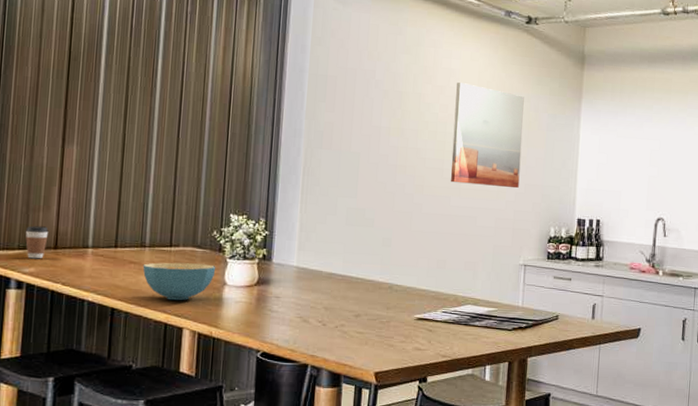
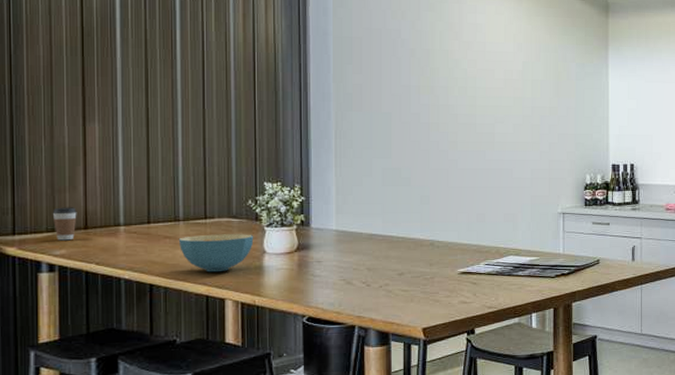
wall art: present [451,82,524,188] -> none [483,37,553,139]

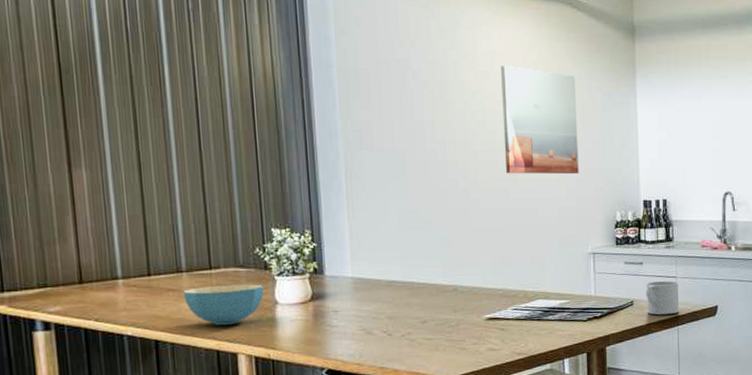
coffee cup: present [52,207,77,241] -> none [42,260,71,297]
wall art: none [483,37,553,139] -> present [501,66,579,175]
mug: none [612,242,643,274] -> present [646,281,679,315]

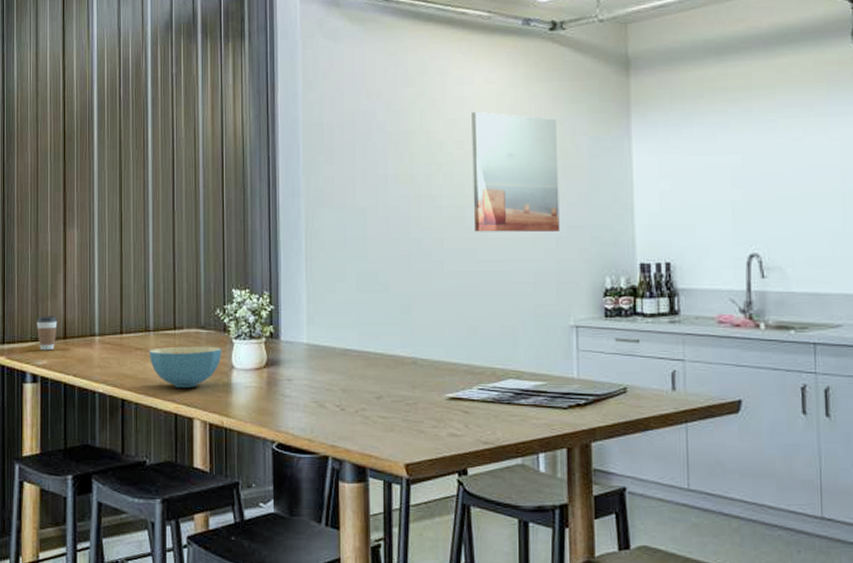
coffee cup: none [42,260,71,297] -> present [36,316,57,351]
mug: present [646,281,679,315] -> none [643,365,688,408]

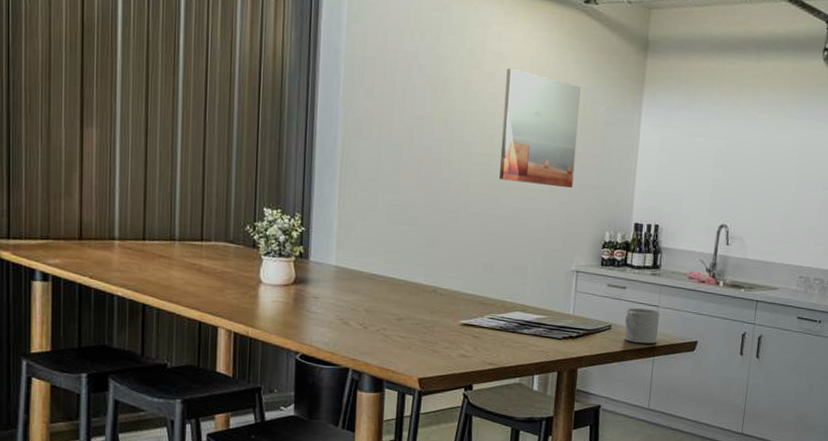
coffee cup: present [36,316,57,351] -> none [47,214,72,250]
cereal bowl: present [149,346,222,388] -> none [173,257,250,298]
mug: none [643,365,688,408] -> present [624,308,660,344]

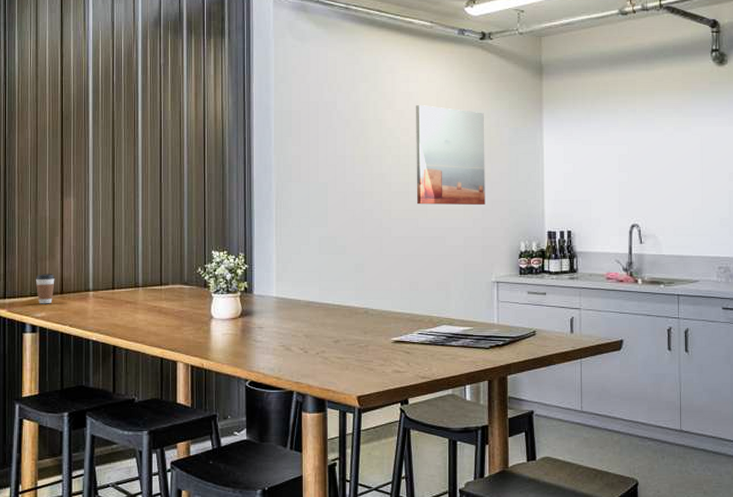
coffee cup: none [47,214,72,250] -> present [35,274,55,304]
mug: present [624,308,660,344] -> none [548,313,583,347]

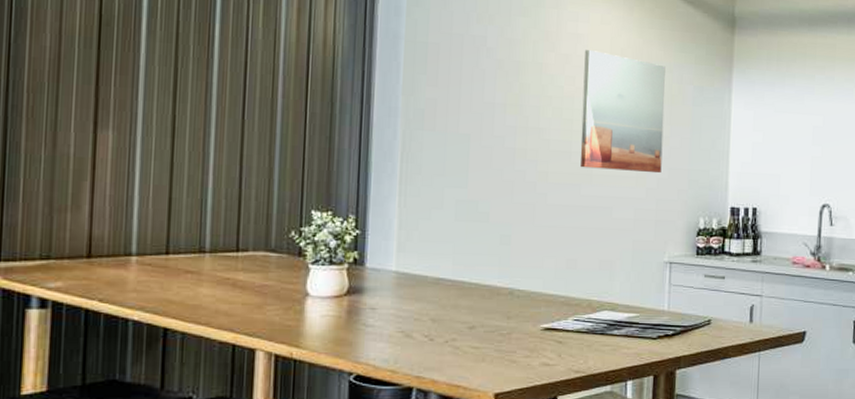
coffee cup: present [35,274,55,304] -> none [48,230,80,271]

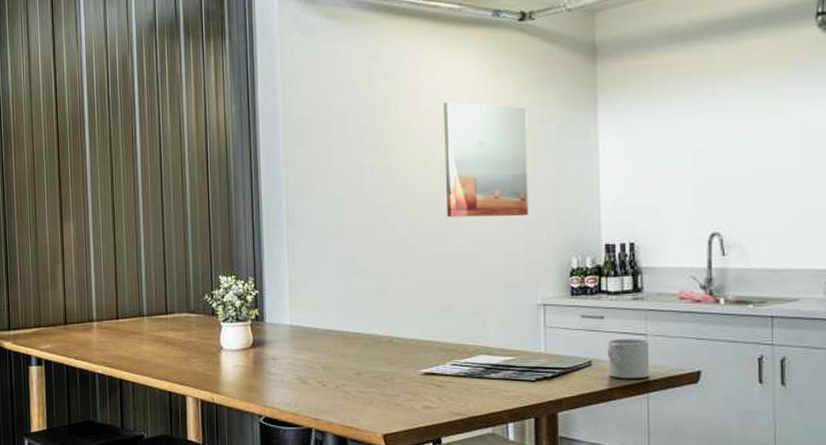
mug: none [726,299,763,338] -> present [607,339,650,379]

